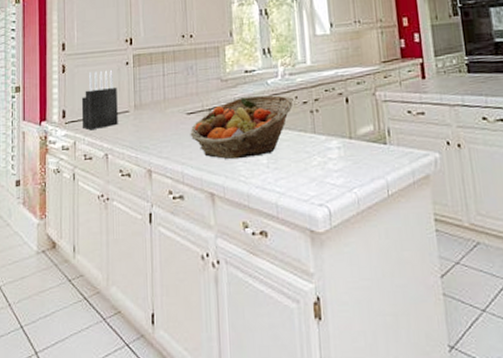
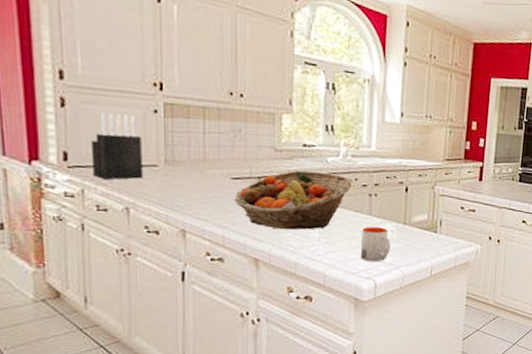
mug: none [308,145,340,185] -> present [361,226,391,261]

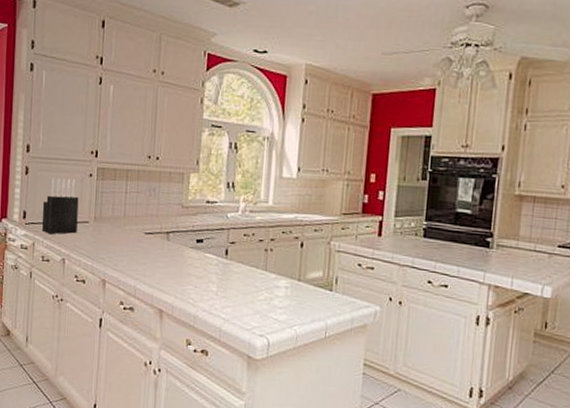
fruit basket: present [234,170,353,230] -> none [146,225,250,284]
mug: present [361,226,391,261] -> none [255,282,285,319]

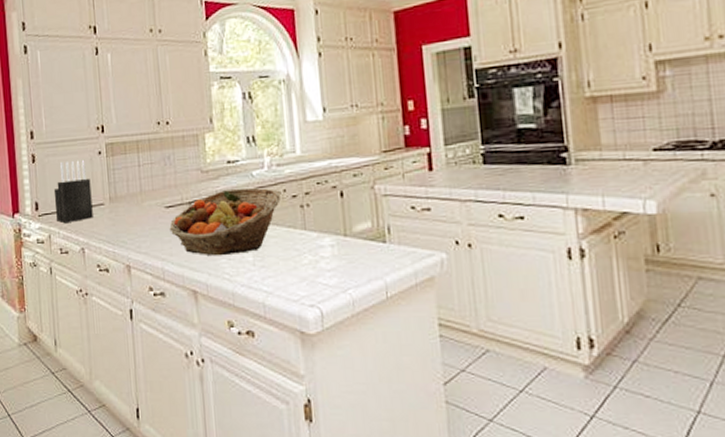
fruit basket: none [146,225,250,284] -> present [169,187,282,256]

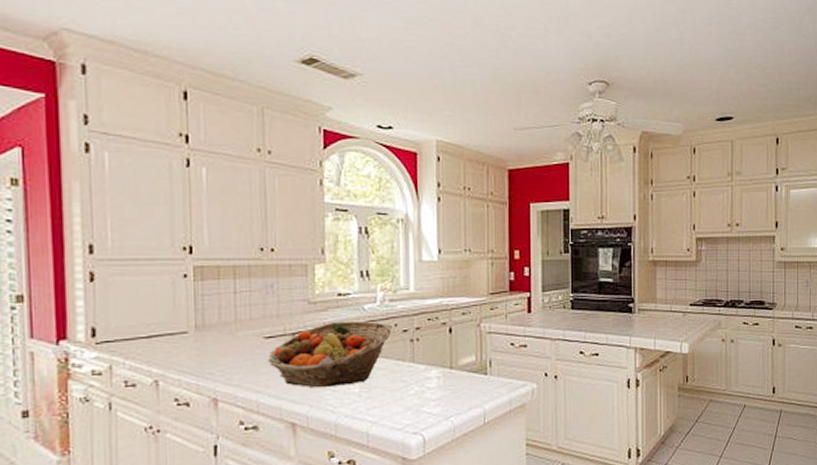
knife block: present [53,159,93,223] -> none [119,282,172,352]

